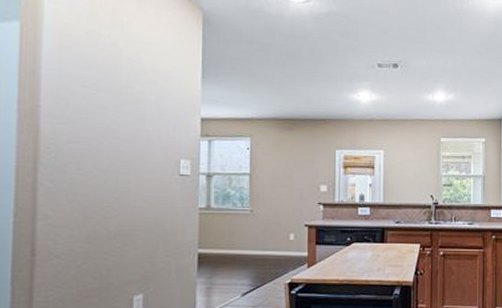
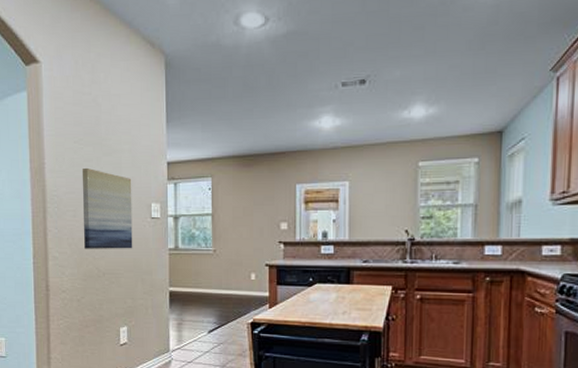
wall art: none [90,115,157,208] -> present [82,167,133,249]

